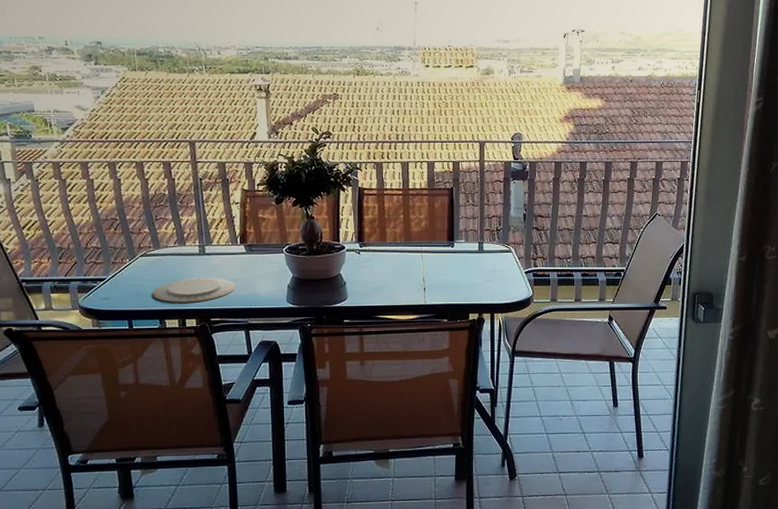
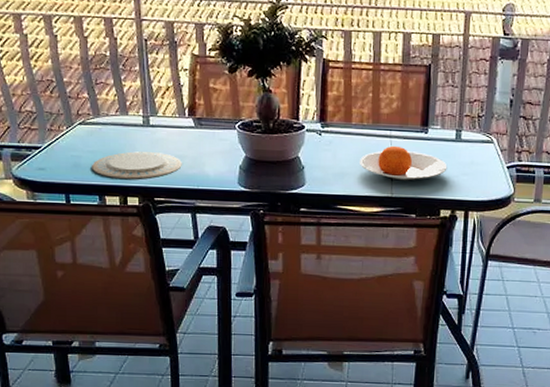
plate: none [395,259,473,290] -> present [360,145,447,181]

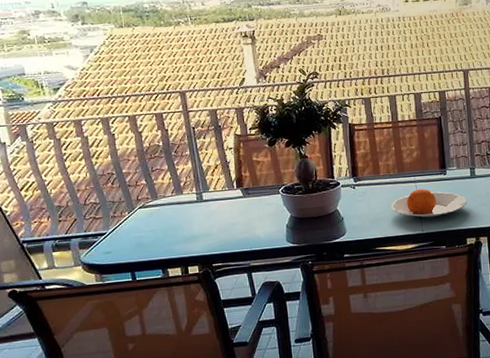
plate: present [92,151,182,179] -> none [154,223,235,252]

